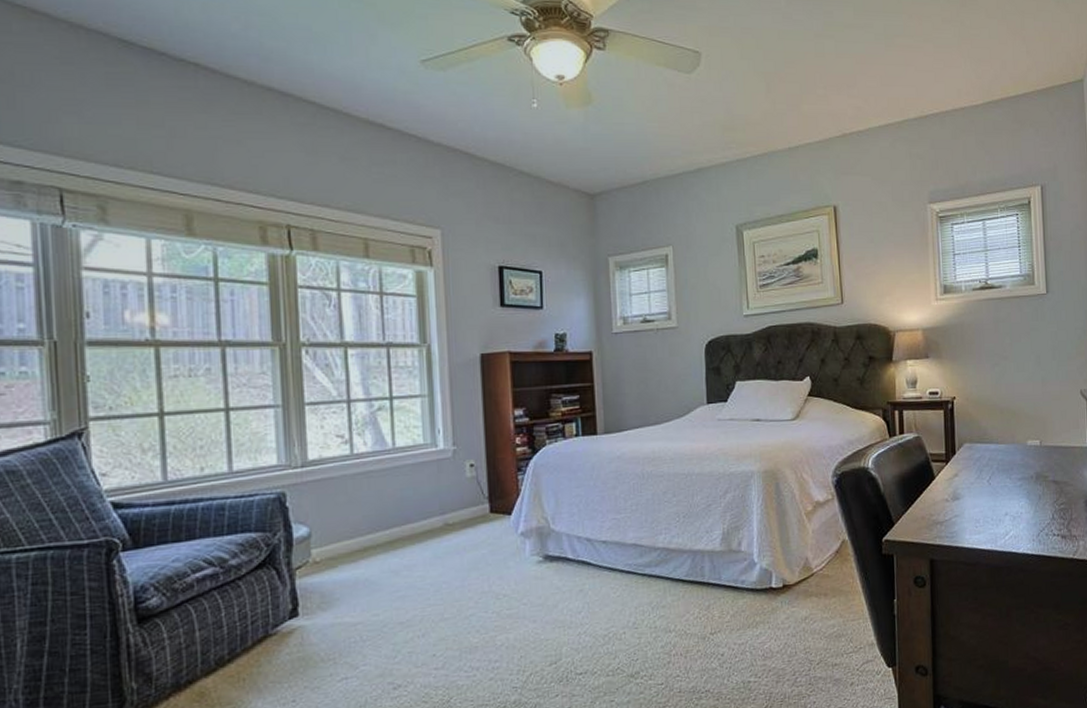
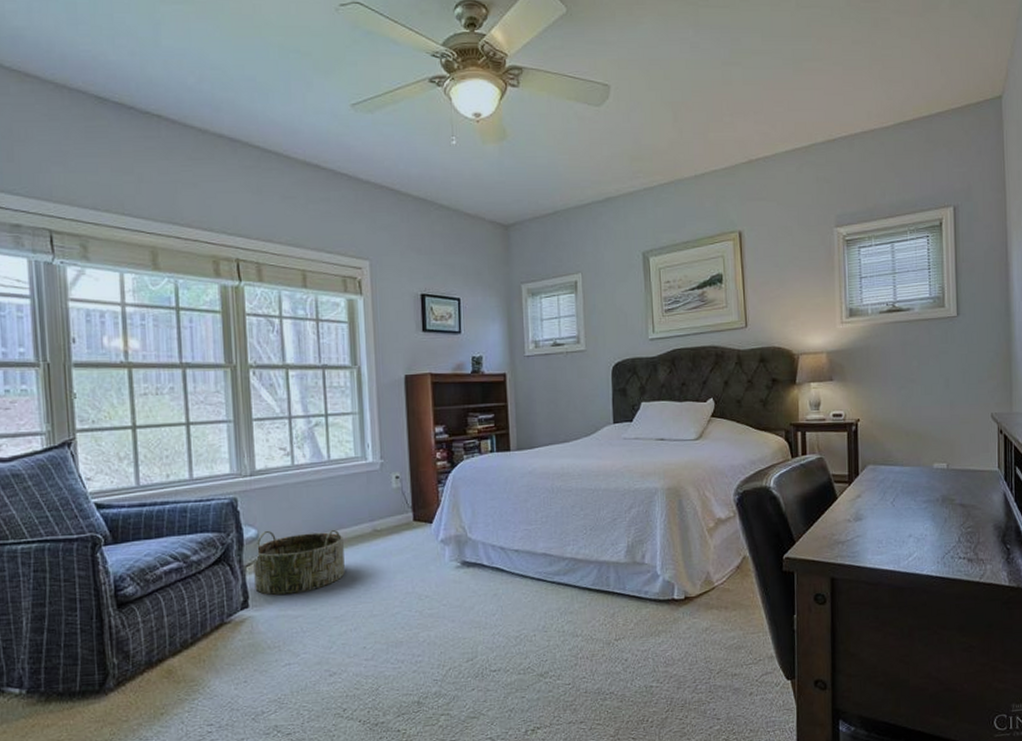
basket: none [305,524,412,601] -> present [254,529,345,595]

